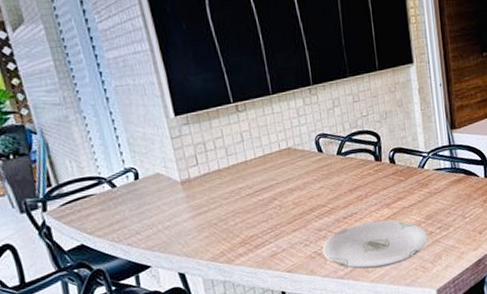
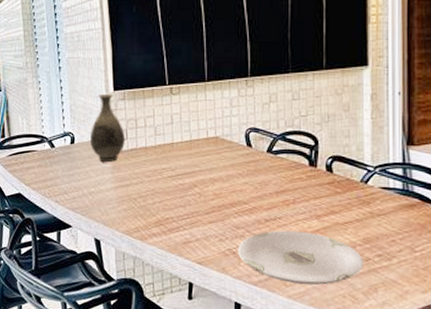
vase: none [155,119,196,194] -> present [89,93,125,163]

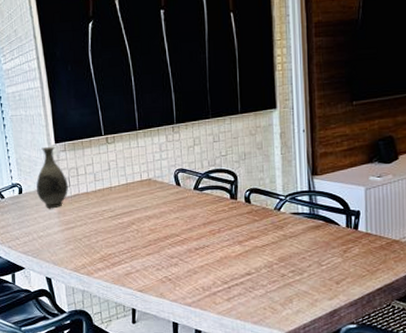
plate: present [238,230,364,286] -> none [173,256,280,302]

